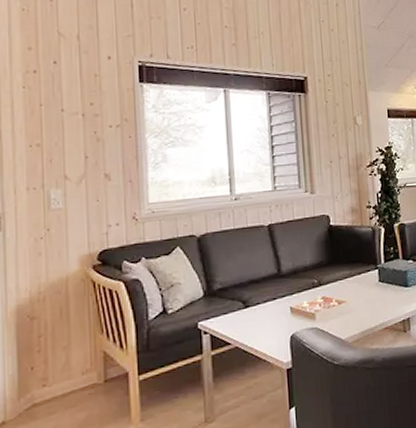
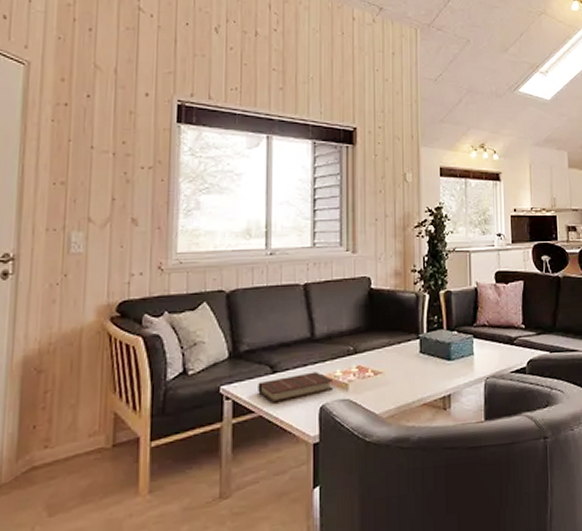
book: none [232,304,302,335] -> present [258,371,334,403]

